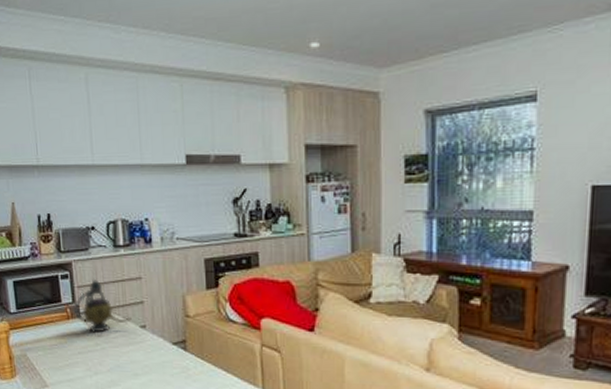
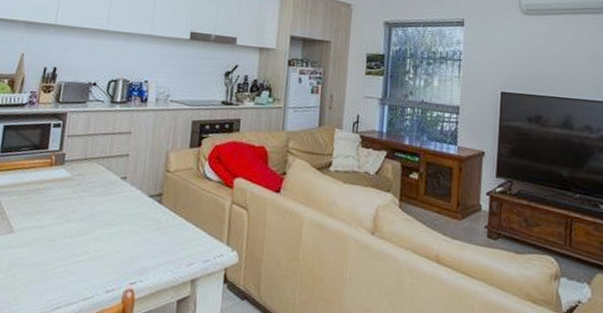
teapot: present [73,280,132,333] -> none [58,130,114,182]

